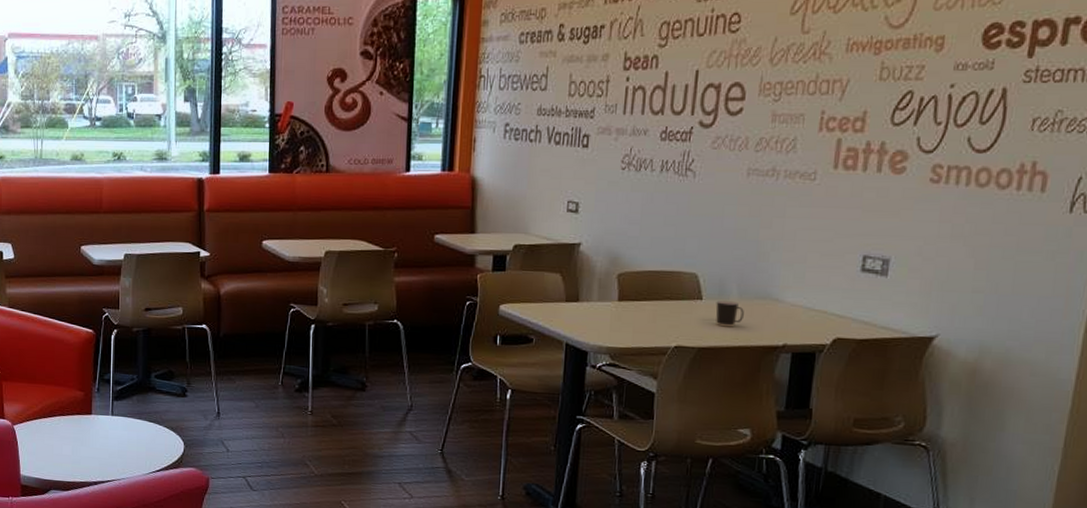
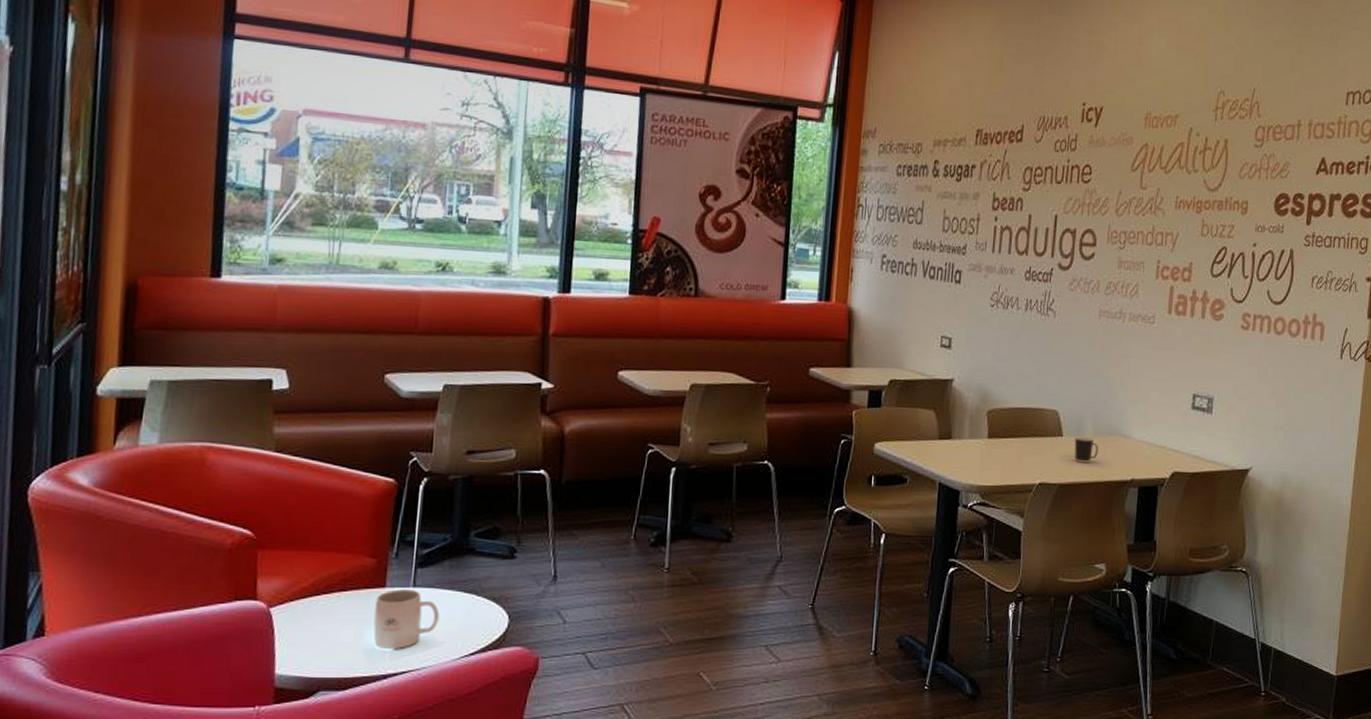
mug: none [84,416,132,463] -> present [373,589,440,650]

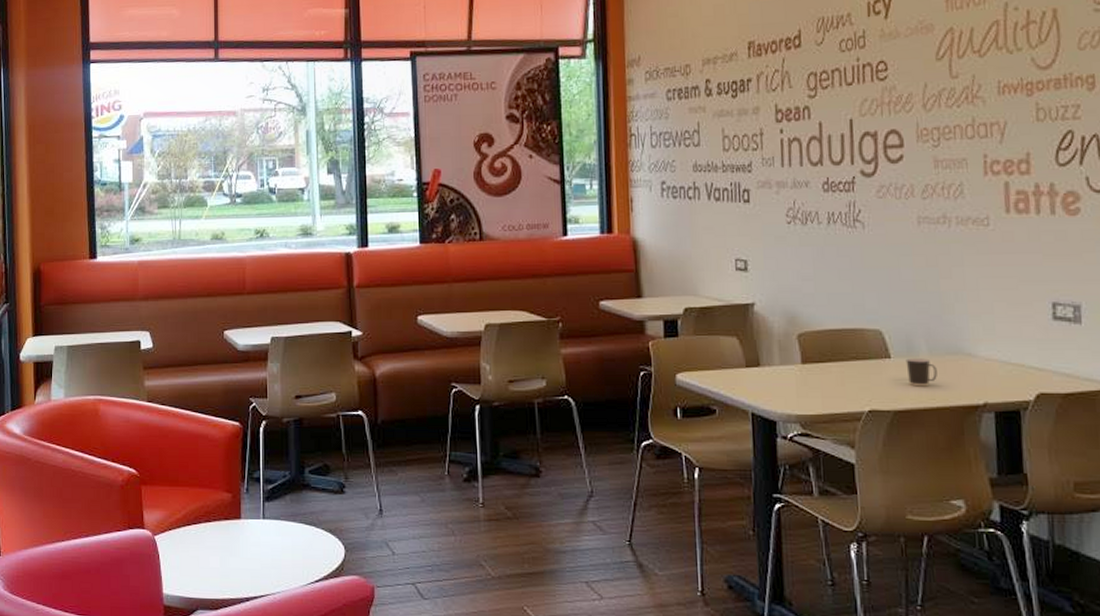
mug: present [373,589,440,650] -> none [233,521,286,576]

